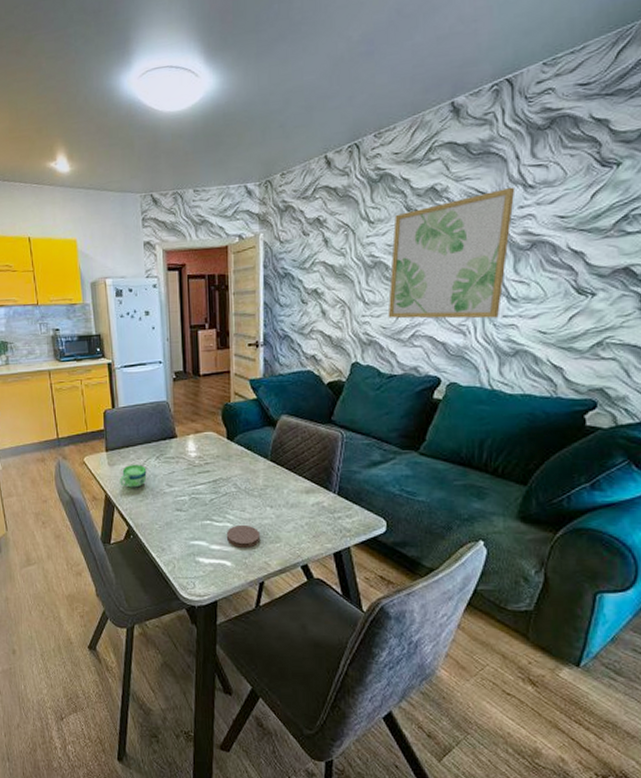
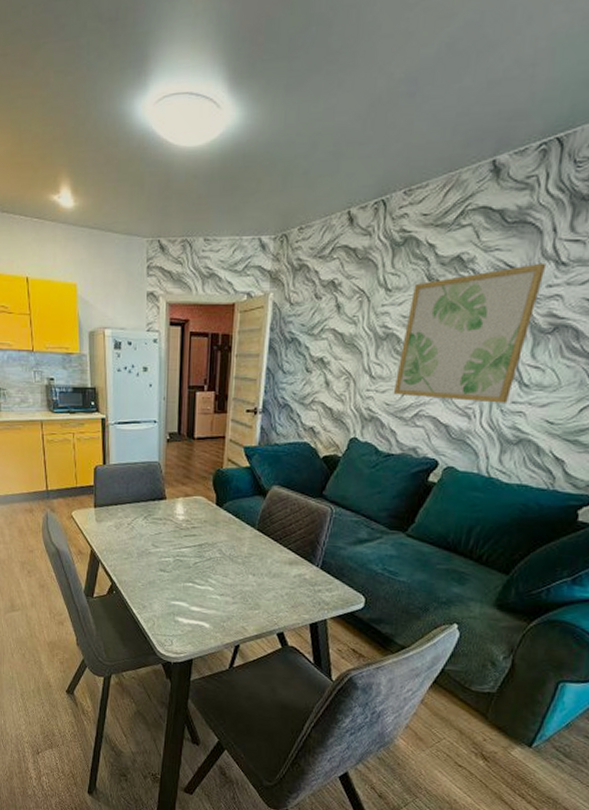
cup: present [120,464,147,488] -> none [106,522,134,546]
coaster: present [226,524,261,548] -> none [206,589,241,612]

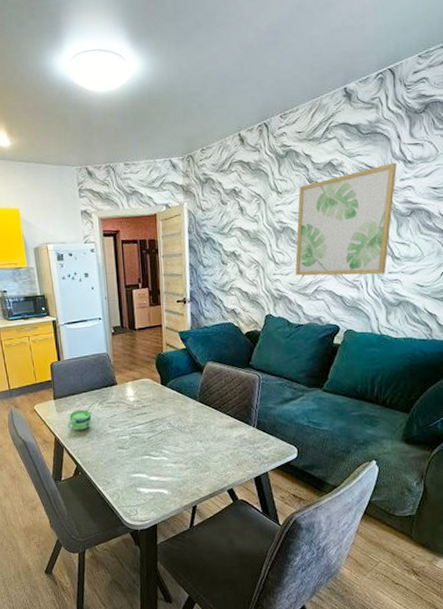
cup: none [106,522,134,546] -> present [67,409,92,431]

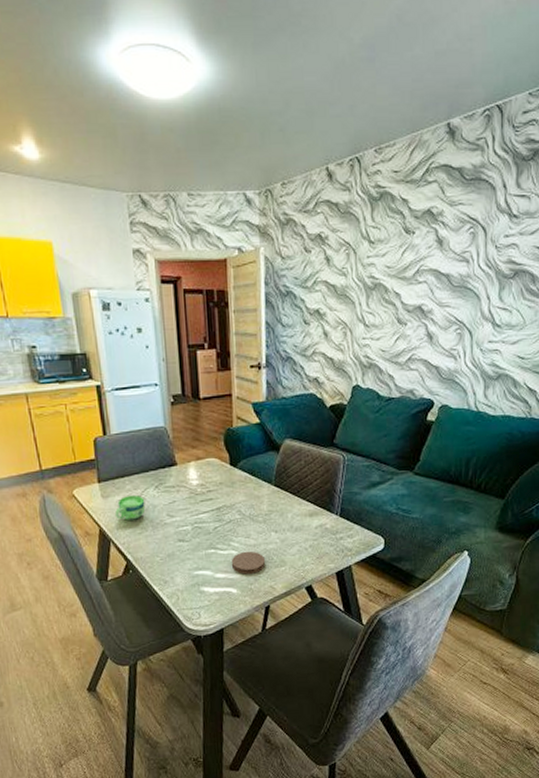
coaster: none [163,457,193,478] -> present [231,550,266,574]
wall art: present [295,162,398,276] -> none [387,215,502,344]

